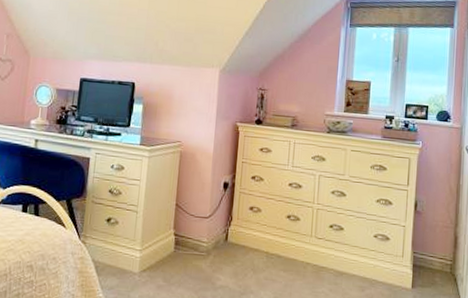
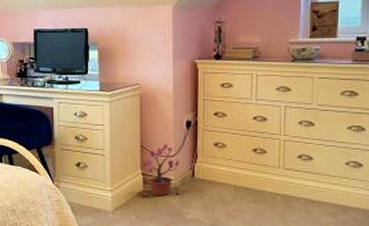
potted plant: none [170,204,214,259] -> present [140,143,181,196]

